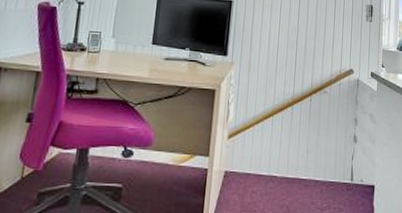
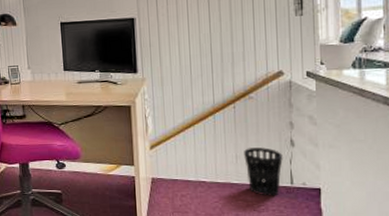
wastebasket: none [314,142,347,193] -> present [244,147,283,196]

